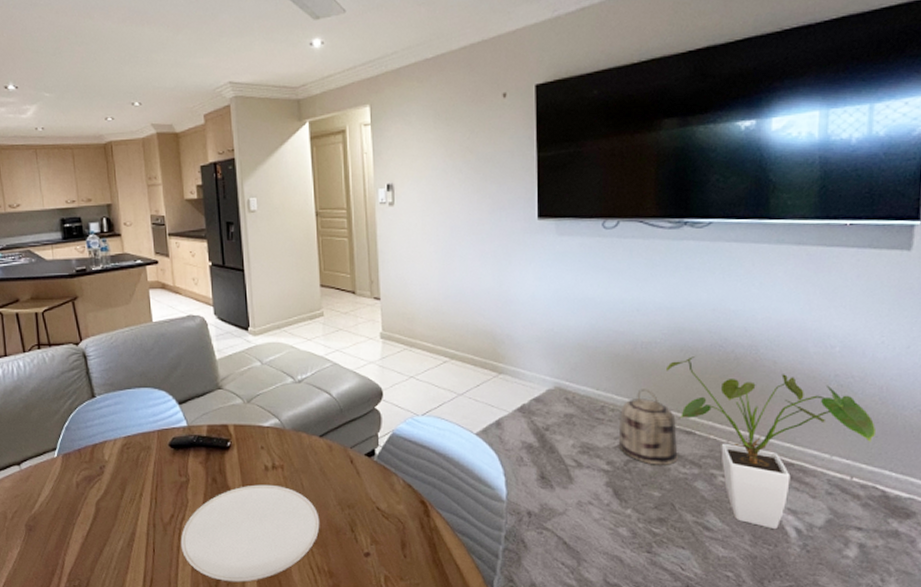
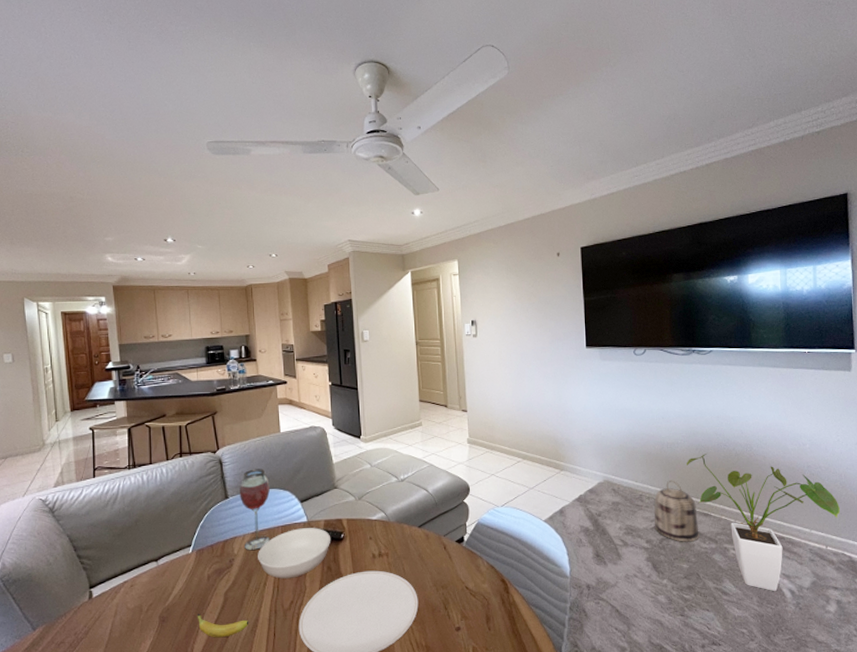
fruit: none [66,523,125,551] -> present [197,613,249,638]
wineglass: none [107,364,145,456] -> present [239,468,270,550]
bowl: none [131,434,216,490] -> present [258,528,331,579]

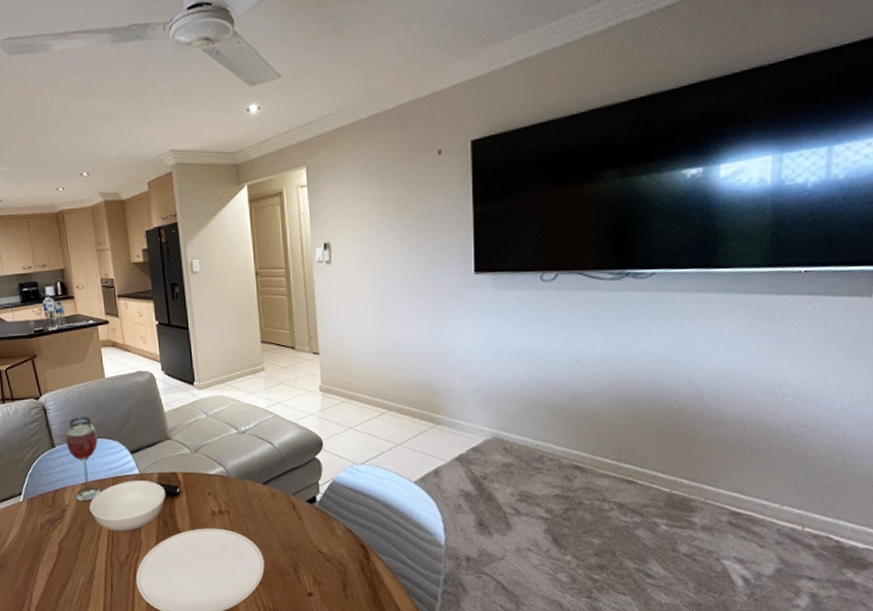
fruit: present [197,613,249,638] -> none [33,561,86,586]
basket: present [654,480,699,542] -> none [557,439,619,514]
house plant: present [687,454,841,592] -> none [607,407,831,578]

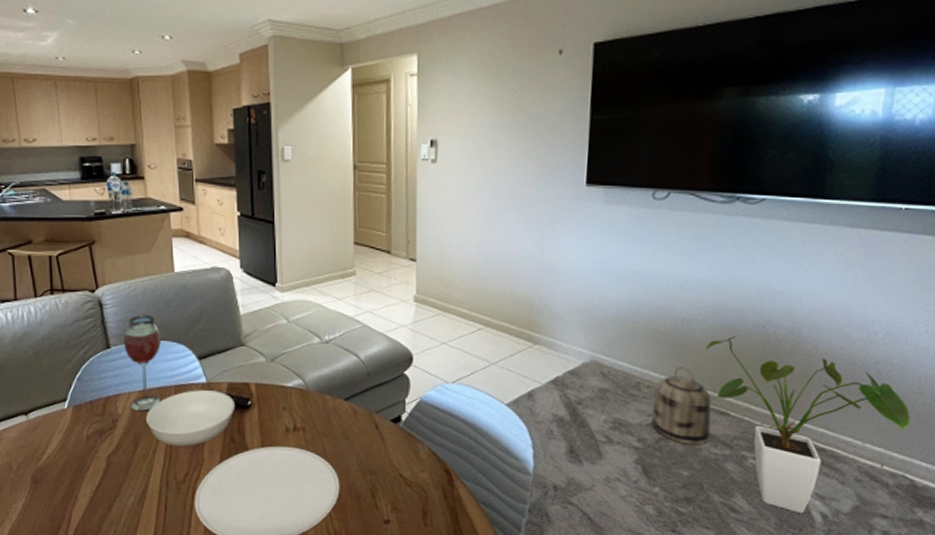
basket: none [557,439,619,514] -> present [651,366,712,445]
house plant: none [607,407,831,578] -> present [706,336,912,514]

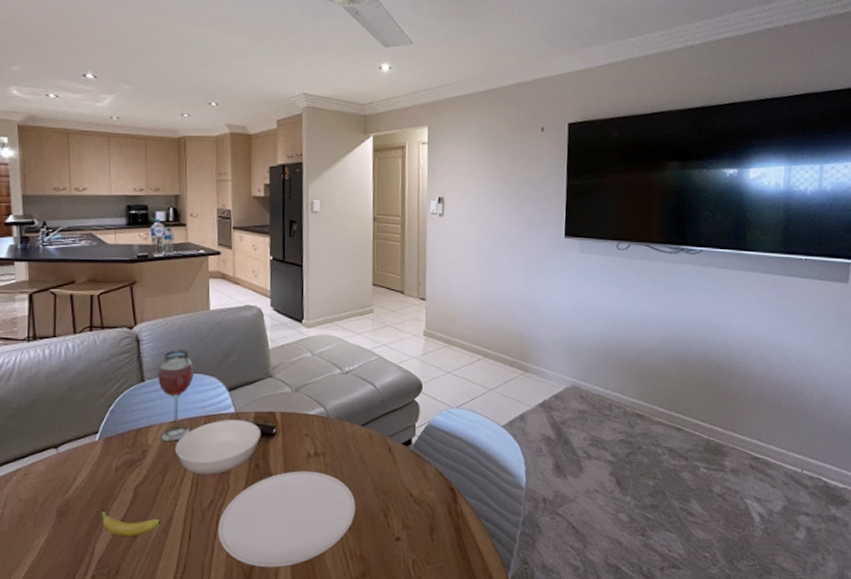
fruit: none [75,477,136,507] -> present [101,509,162,537]
basket: present [651,366,712,445] -> none [621,389,670,458]
house plant: present [706,336,912,514] -> none [663,363,821,515]

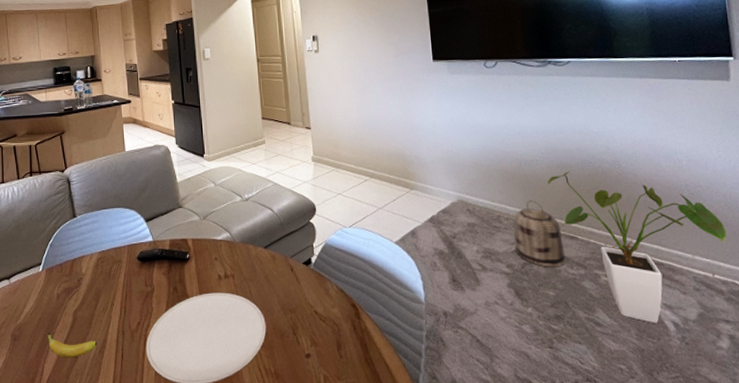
wineglass: present [158,350,194,441] -> none [87,187,117,269]
bowl: present [175,420,262,475] -> none [105,247,177,299]
basket: none [621,389,670,458] -> present [513,200,566,267]
house plant: none [663,363,821,515] -> present [548,171,728,324]

